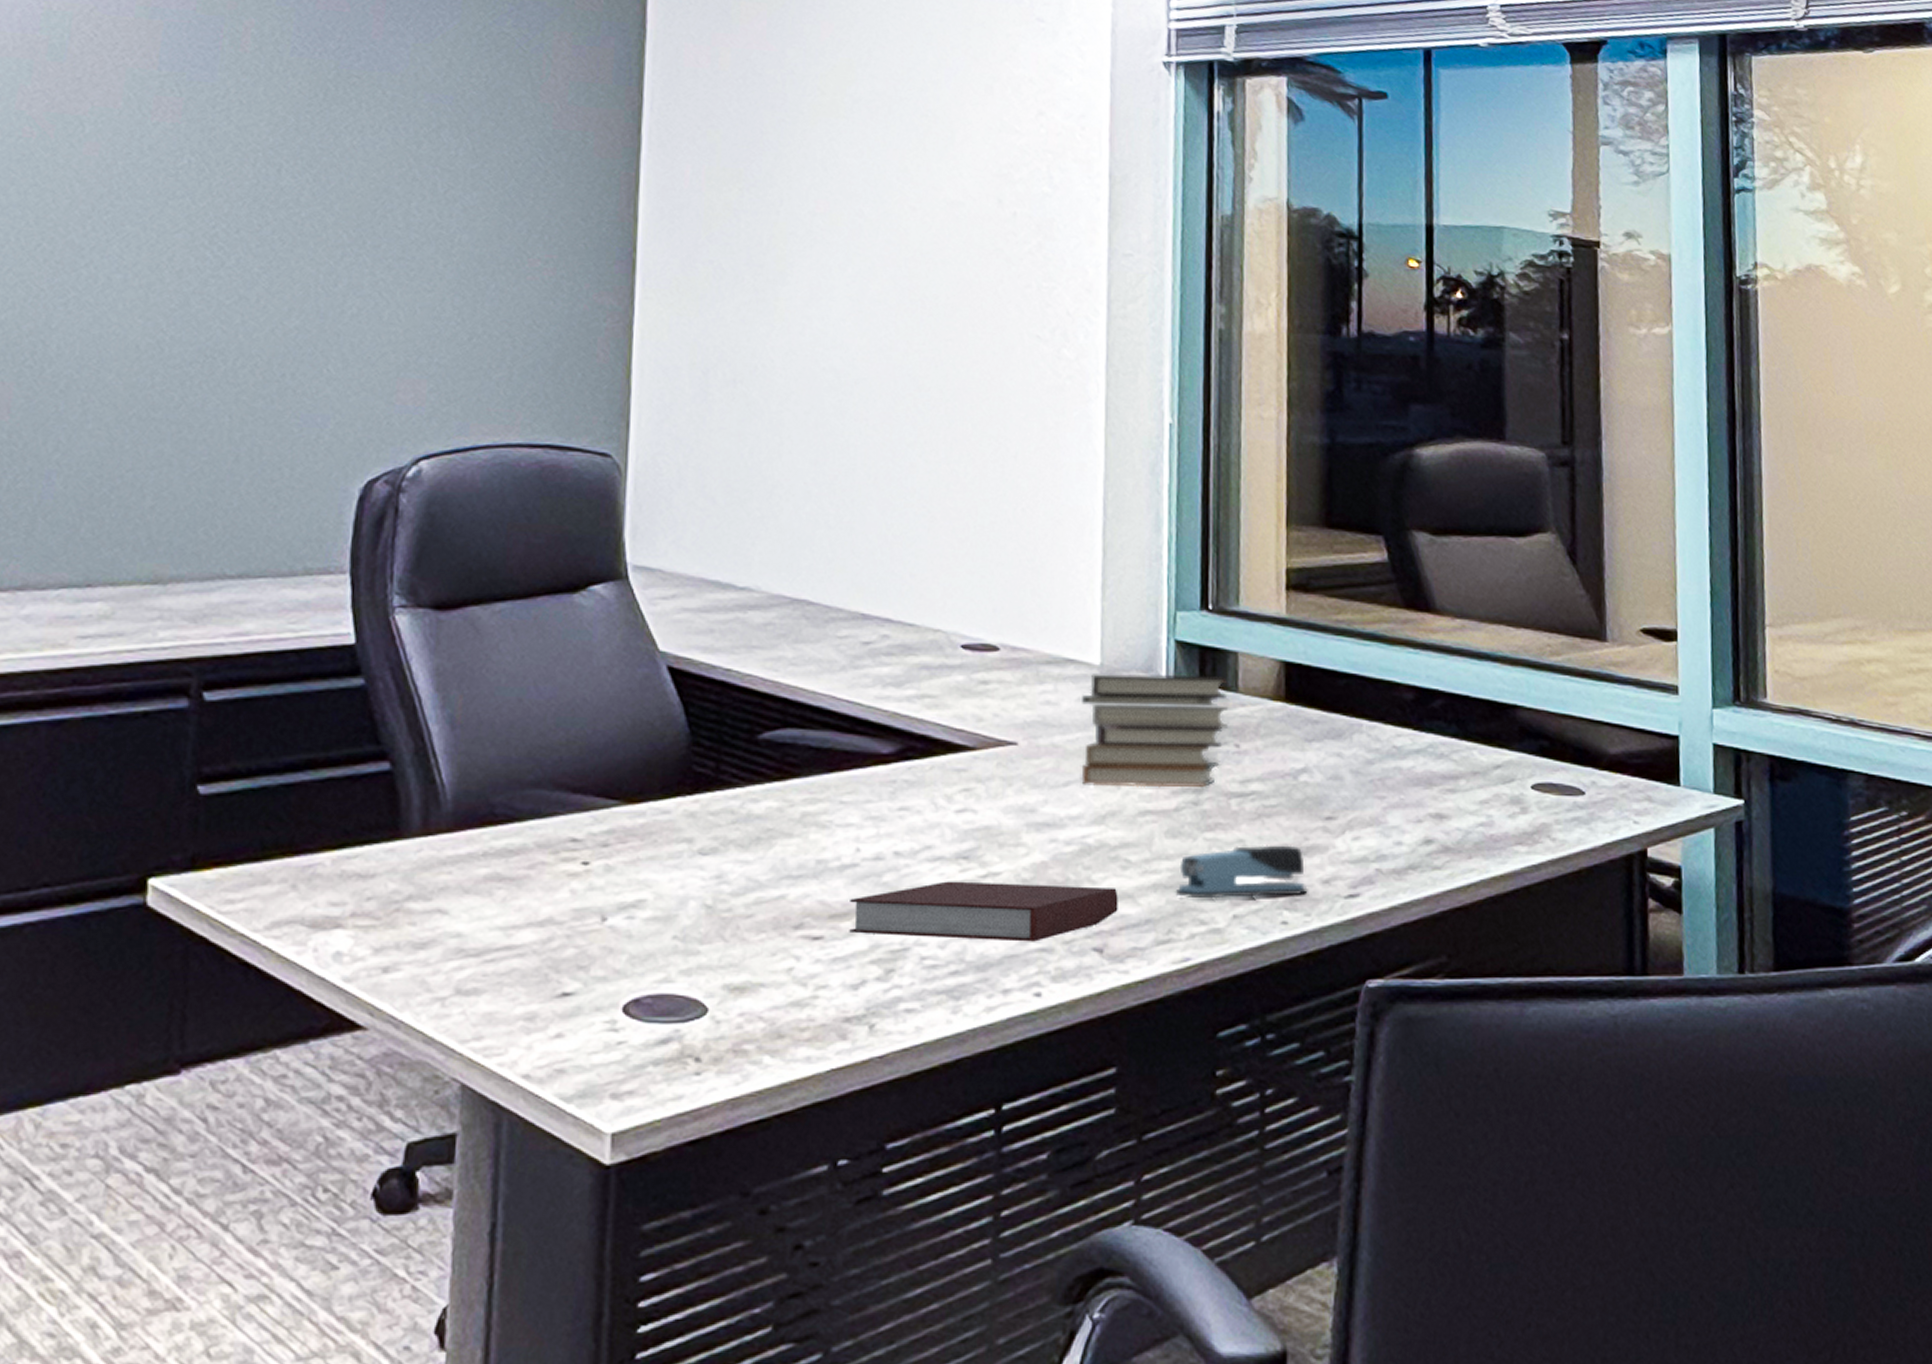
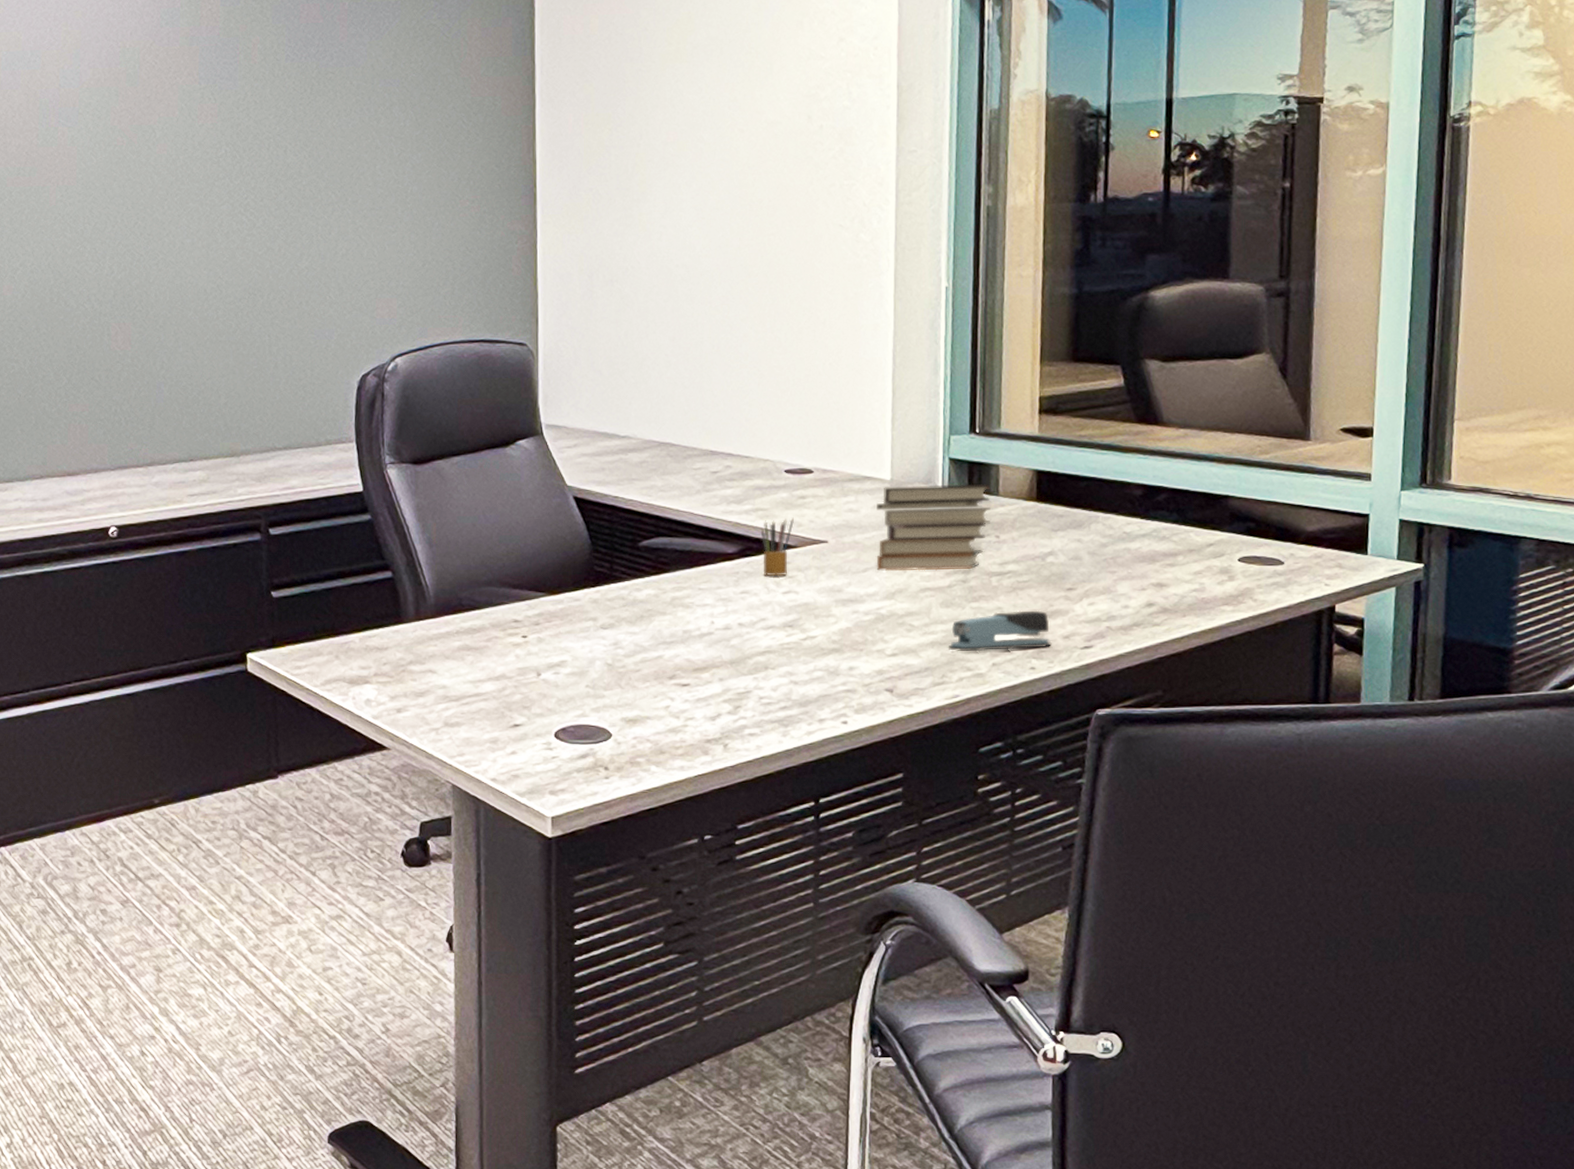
notebook: present [849,881,1118,942] -> none [708,643,905,685]
pencil box: none [927,708,973,789] -> present [760,517,794,577]

